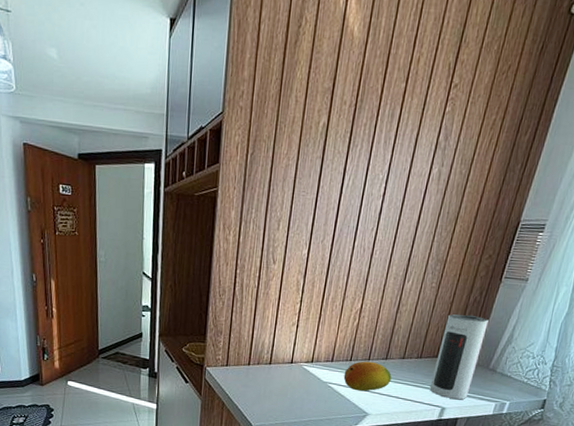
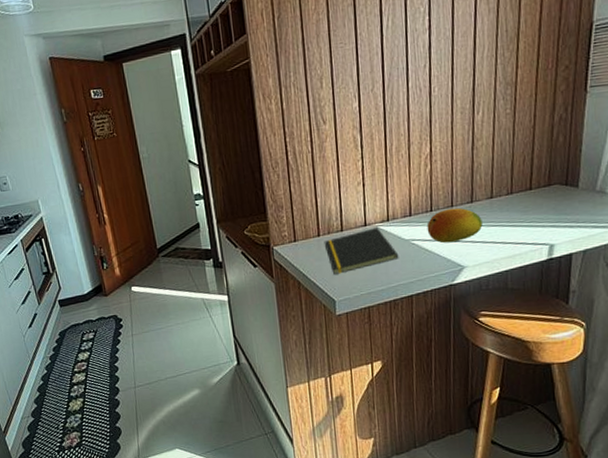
notepad: none [252,366,315,402] -> present [324,228,399,275]
speaker: present [429,314,489,400] -> none [529,135,583,233]

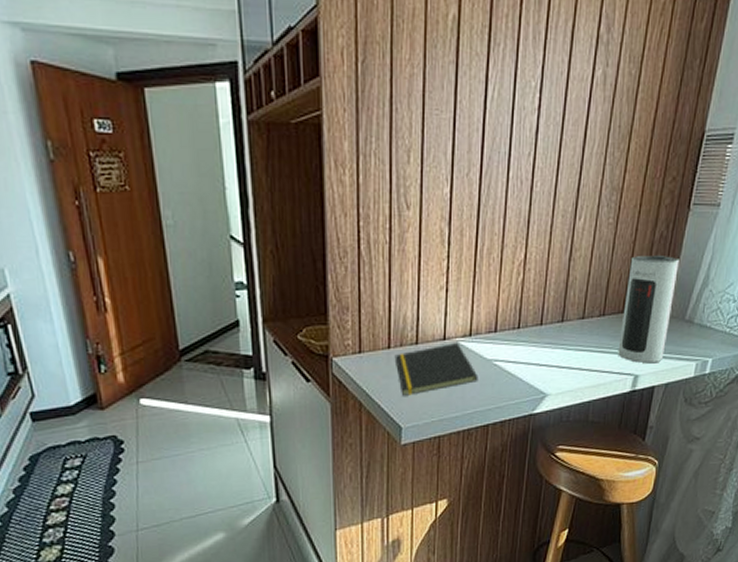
fruit: present [427,207,483,243] -> none [512,326,571,367]
speaker: none [529,135,583,233] -> present [618,254,679,364]

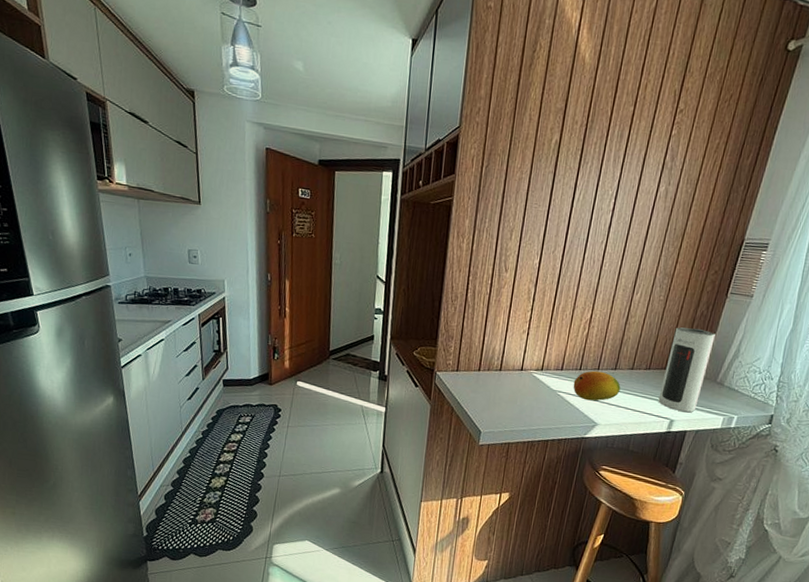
notepad: present [394,343,478,396] -> none [482,373,545,409]
fruit: none [512,326,571,367] -> present [573,370,621,401]

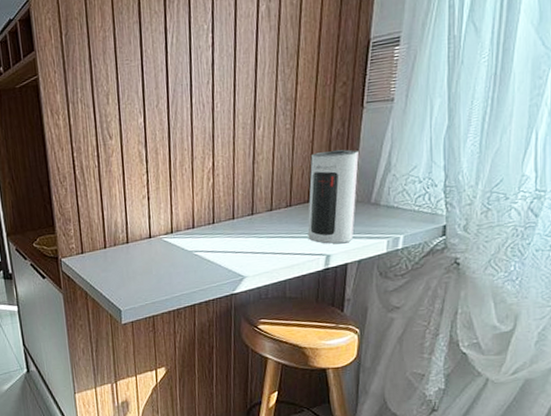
fruit: present [573,370,621,401] -> none [209,220,263,254]

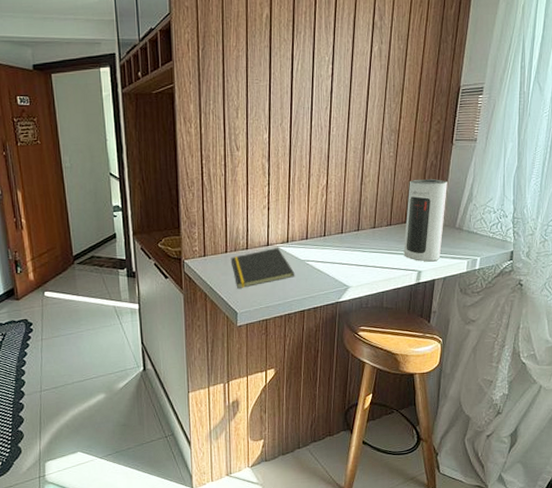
notepad: none [110,240,182,285] -> present [230,248,295,288]

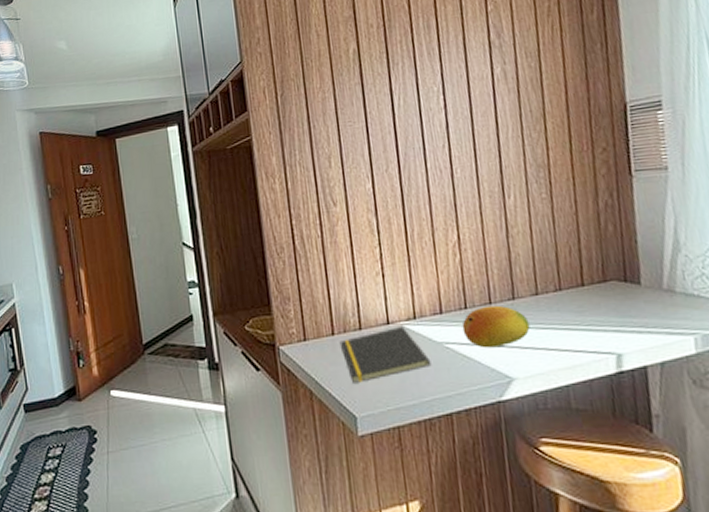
fruit: none [320,234,366,265] -> present [462,305,530,348]
speaker: present [403,178,447,262] -> none [577,223,648,340]

